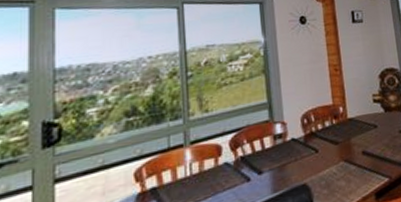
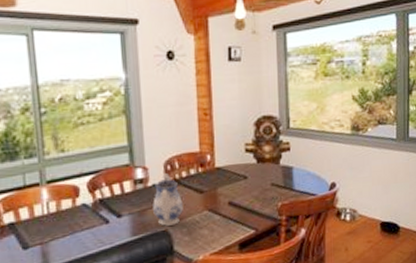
teapot: none [292,127,321,180] -> present [153,173,183,226]

